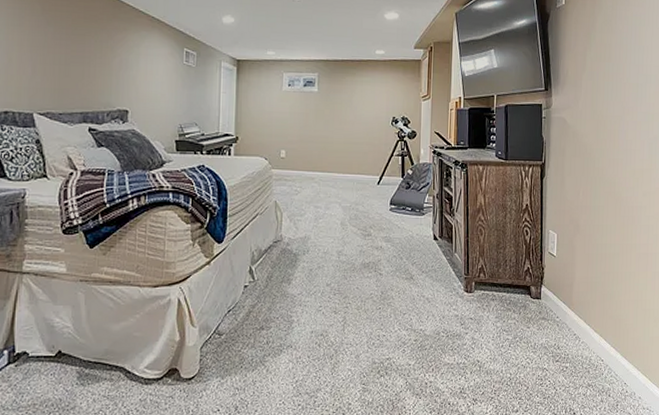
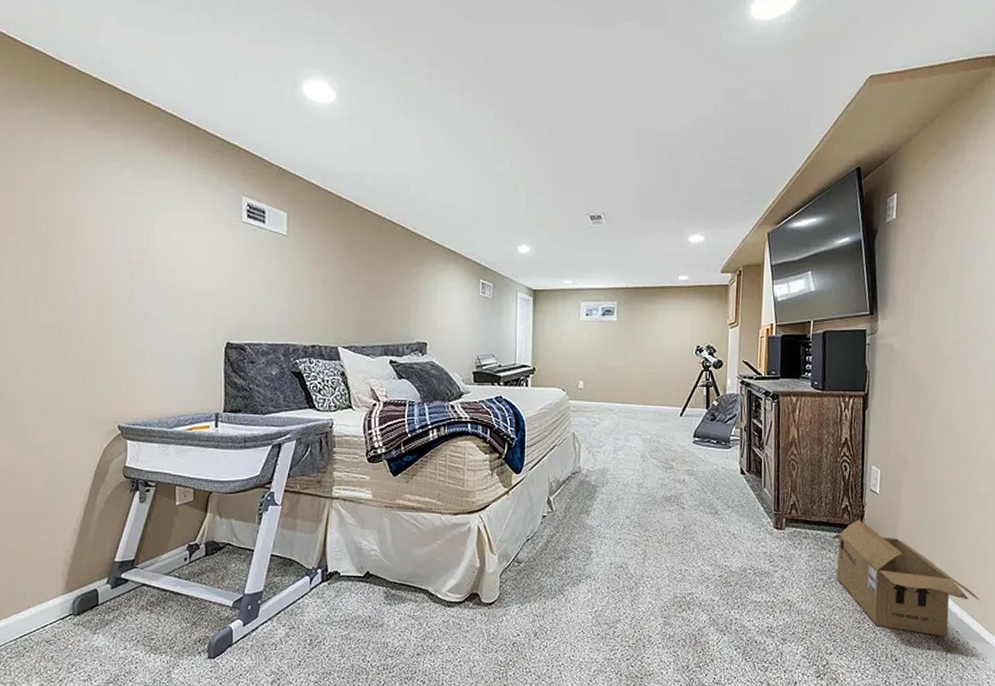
cardboard box: none [515,281,643,389] -> present [831,520,980,637]

